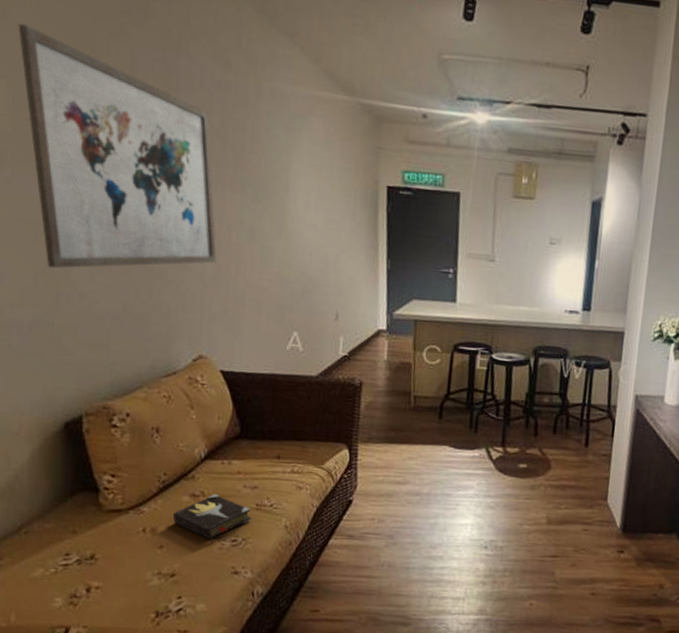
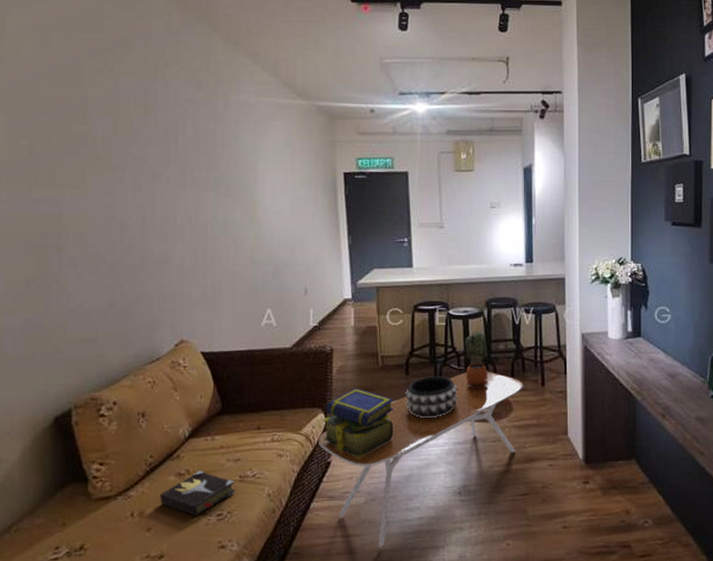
wall art: present [18,24,217,269] -> none [13,68,194,275]
coffee table: none [340,423,566,592] -> present [318,371,524,547]
stack of books: none [345,426,425,500] -> present [323,387,394,458]
decorative bowl: none [436,422,494,468] -> present [405,375,457,419]
potted plant: none [503,380,531,443] -> present [465,331,489,389]

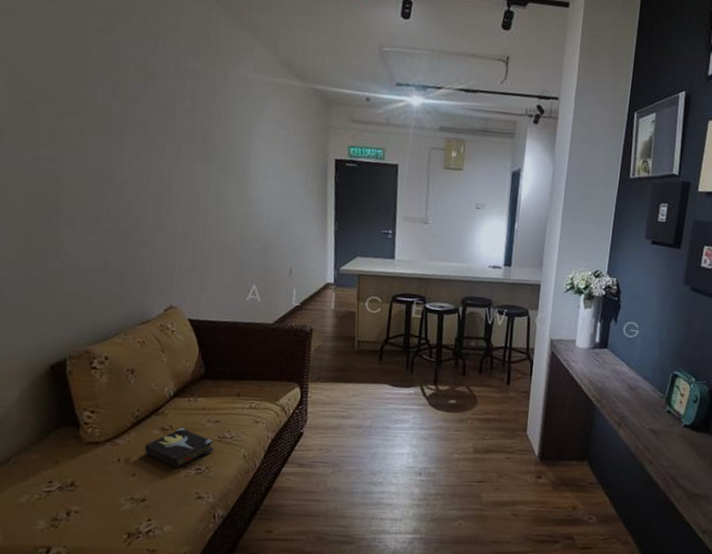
coffee table: present [318,371,524,547] -> none [292,364,491,514]
stack of books: present [323,387,394,458] -> none [297,367,367,432]
decorative bowl: present [405,375,457,419] -> none [377,364,427,404]
potted plant: present [465,331,489,389] -> none [435,327,460,381]

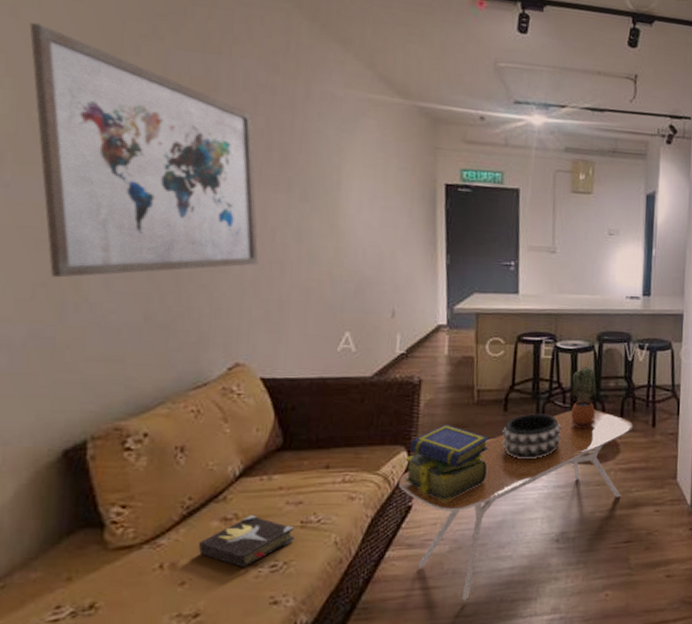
wall art: none [18,21,187,231] -> present [29,23,259,278]
coffee table: none [292,364,491,514] -> present [398,409,634,600]
stack of books: none [297,367,367,432] -> present [404,423,490,502]
decorative bowl: none [377,364,427,404] -> present [502,412,561,460]
potted plant: none [435,327,460,381] -> present [571,367,597,429]

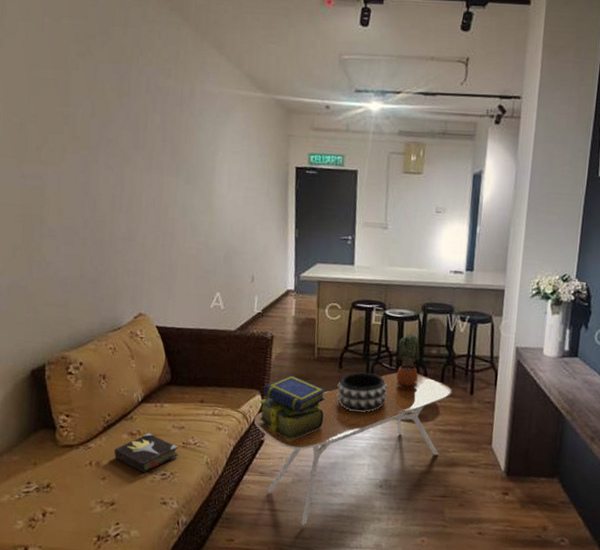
wall art: present [29,23,259,278] -> none [10,50,156,243]

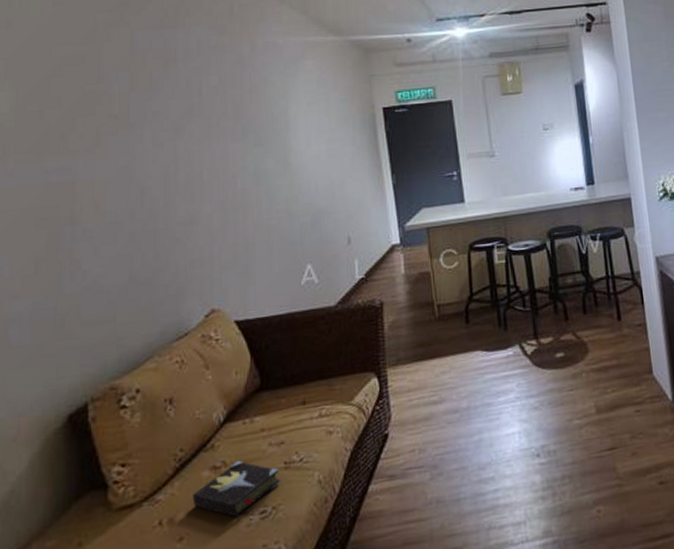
coffee table: present [253,372,453,525] -> none [372,309,599,531]
stack of books: present [258,374,327,441] -> none [376,343,458,426]
decorative bowl: present [336,372,387,413] -> none [467,320,526,372]
potted plant: present [396,334,421,390] -> none [528,266,559,332]

